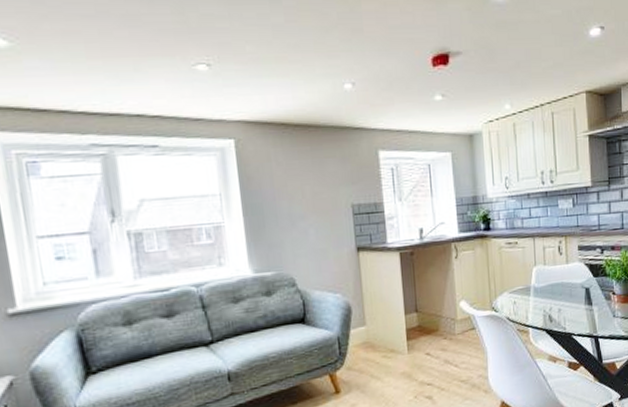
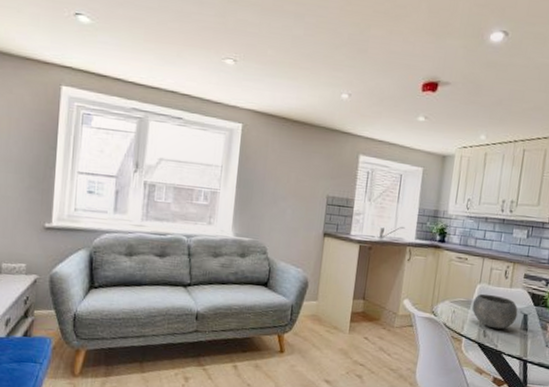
bowl: none [532,274,580,311] -> present [472,293,518,330]

